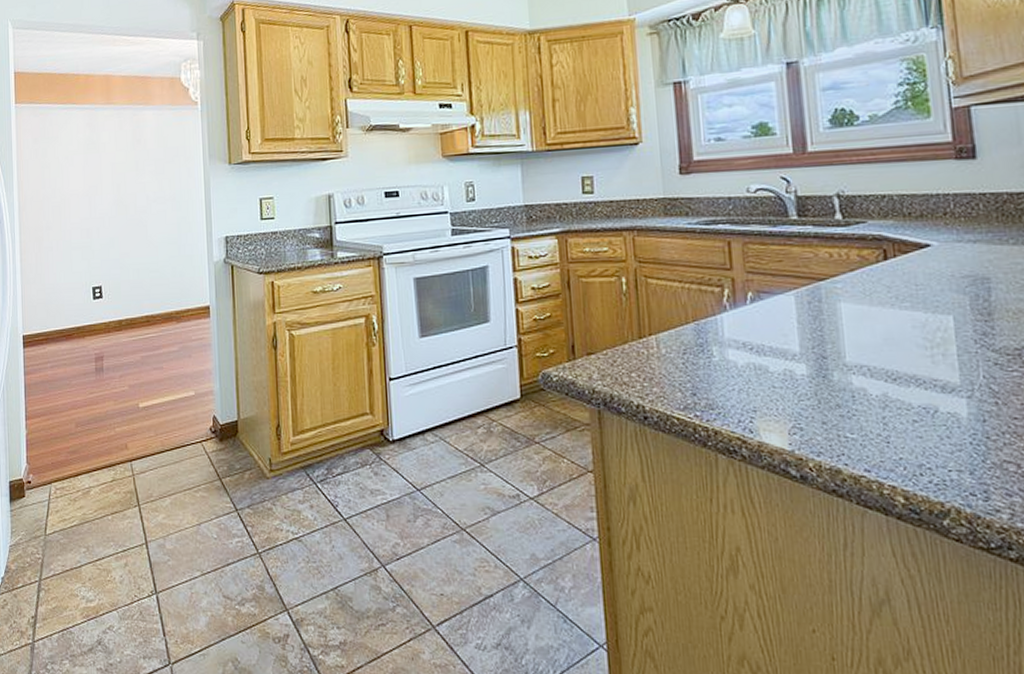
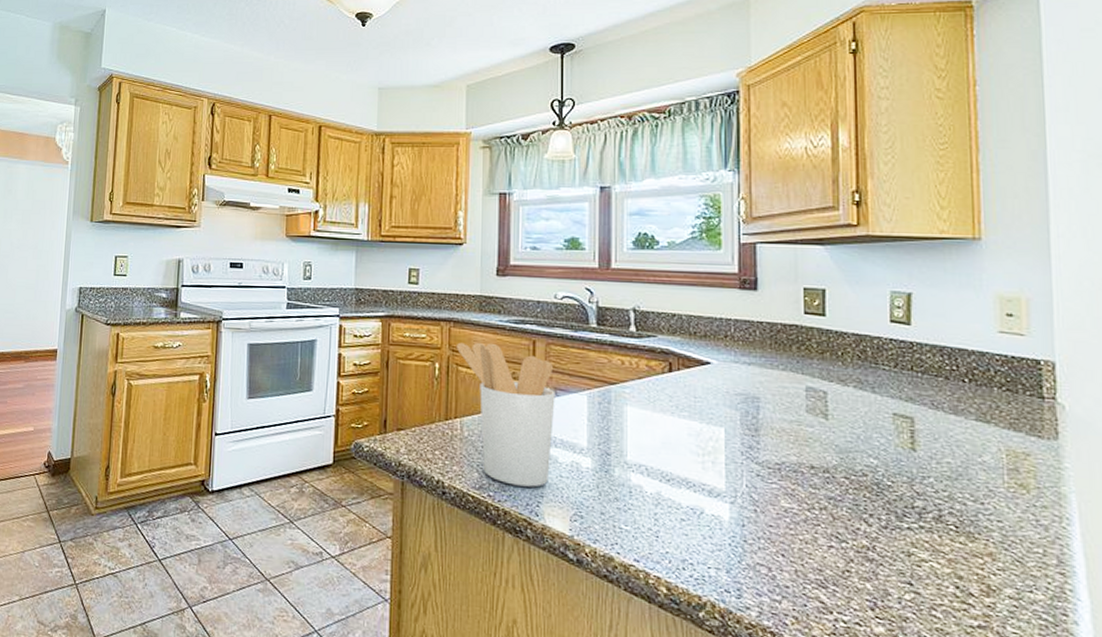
utensil holder: none [643,249,761,402] -> present [457,342,555,487]

